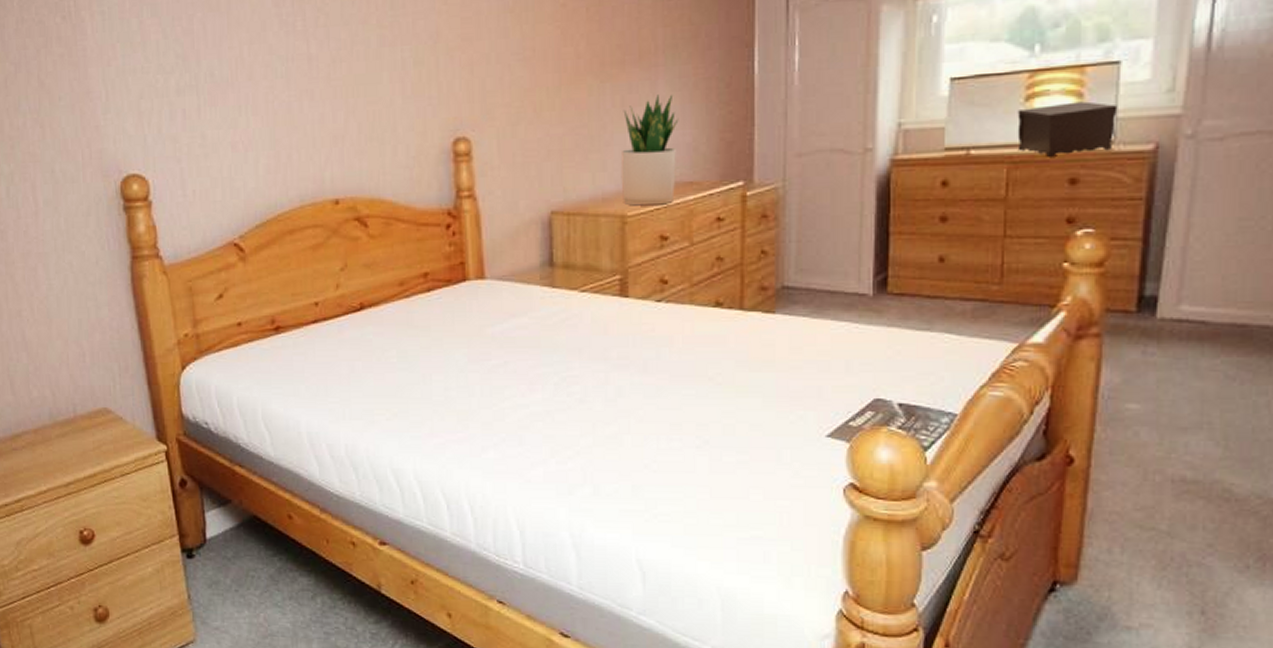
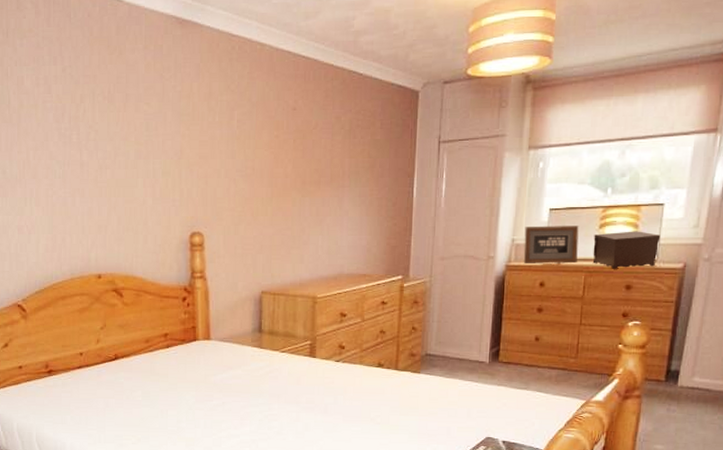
planter: present [620,94,679,206] -> none [314,208,358,290]
picture frame: none [915,99,995,156] -> present [523,226,579,264]

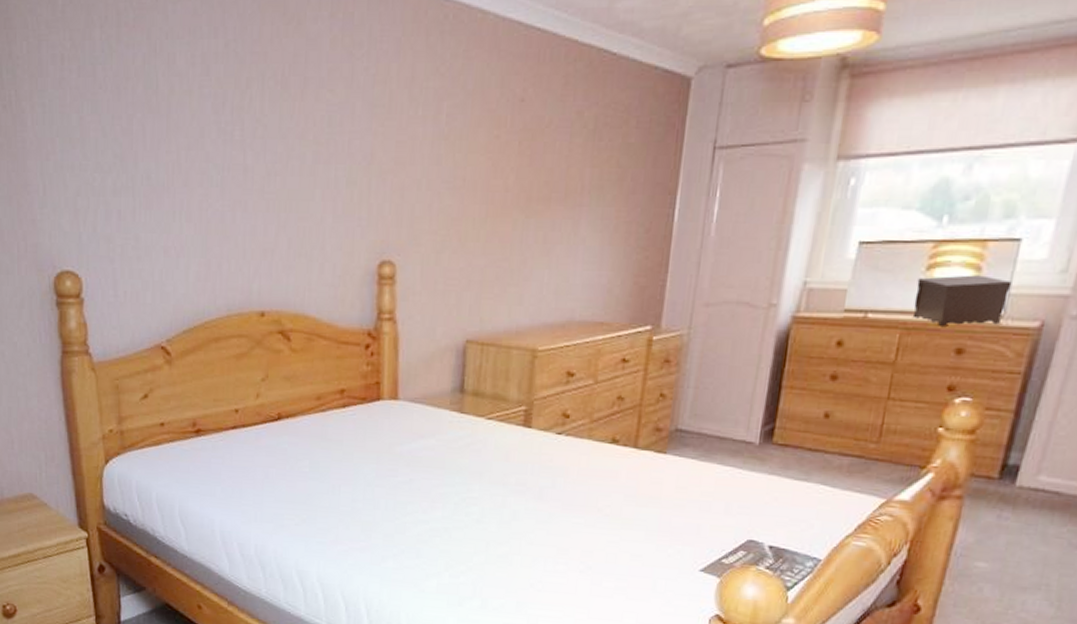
picture frame: present [523,226,579,264] -> none [816,264,898,317]

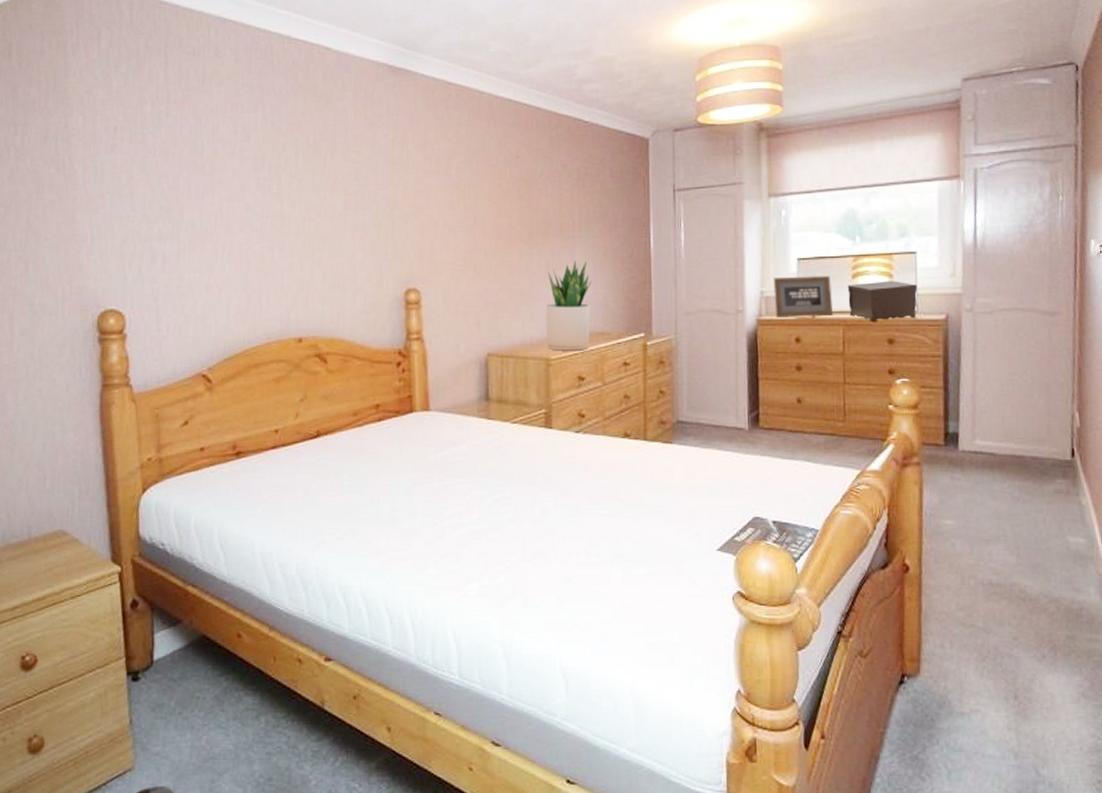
planter: none [535,234,597,343] -> present [545,260,592,351]
picture frame: none [816,264,898,317] -> present [773,276,833,317]

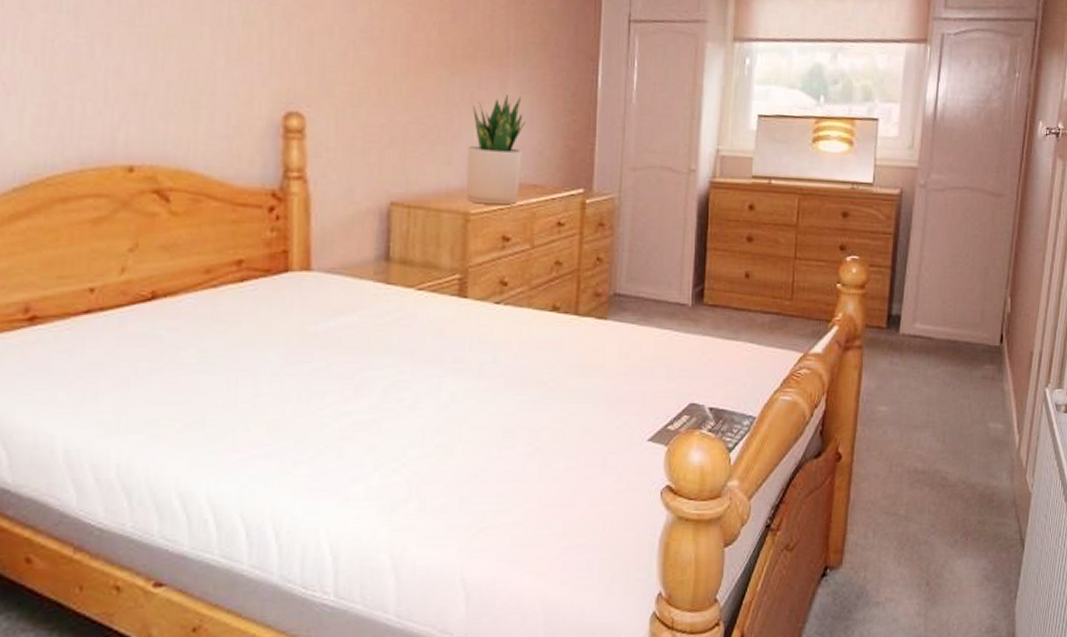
picture frame: present [773,276,833,317] -> none [730,134,791,184]
decorative box: present [847,281,918,322] -> none [806,148,876,192]

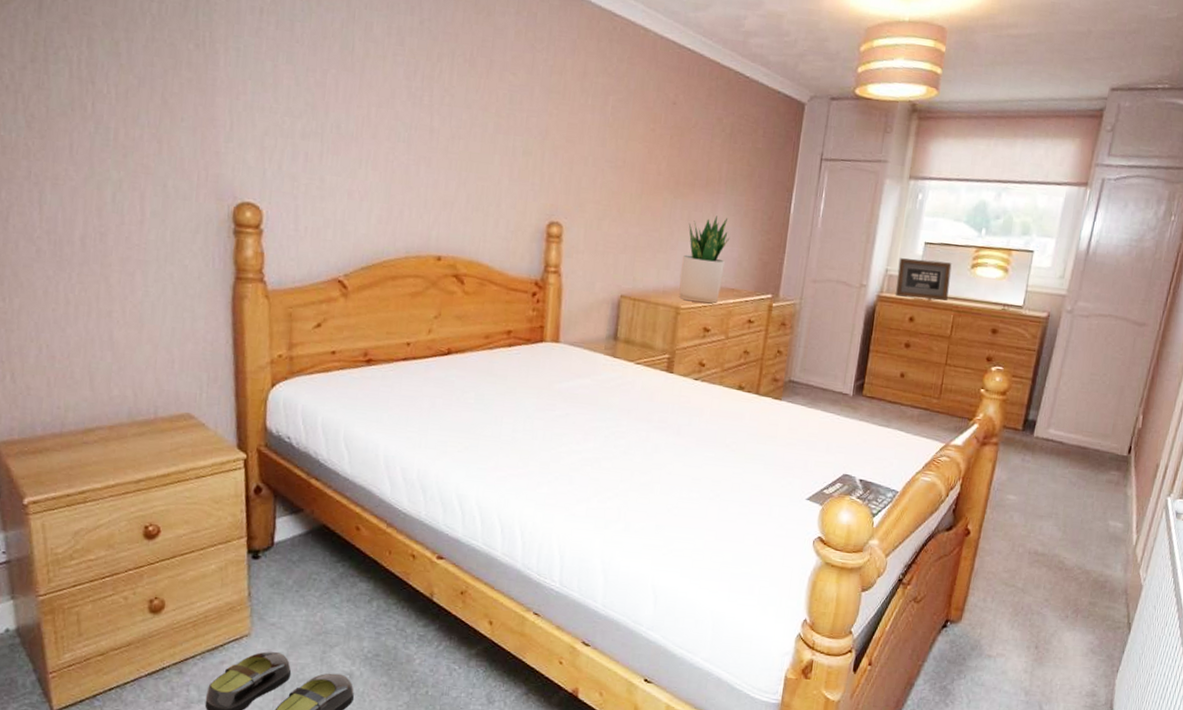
picture frame: none [730,134,791,184] -> present [895,258,952,301]

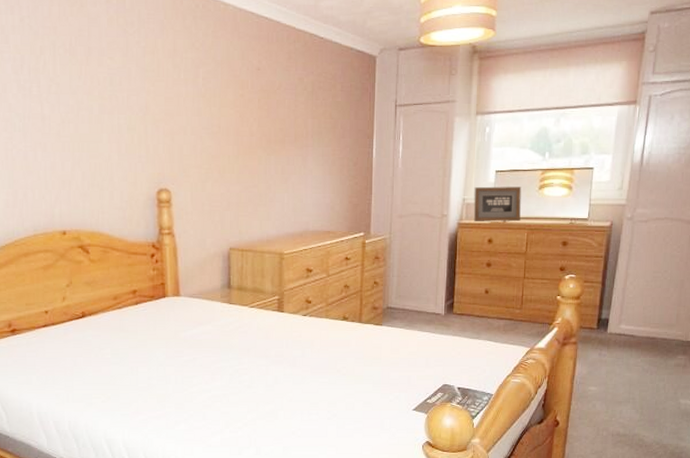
planter: present [678,216,730,304] -> none [280,167,321,247]

